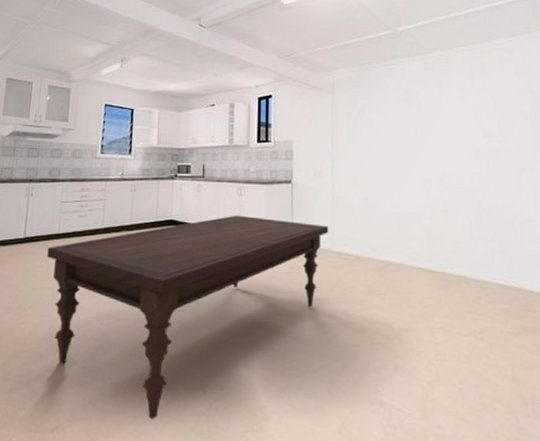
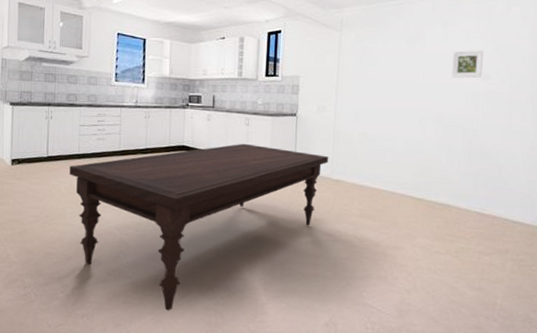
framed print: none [450,107,483,137] -> present [451,50,484,79]

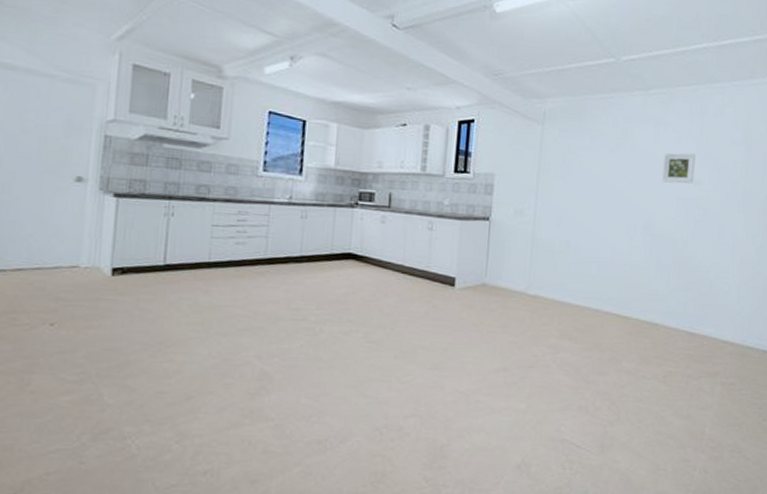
dining table: present [69,143,329,311] -> none [194,251,526,460]

